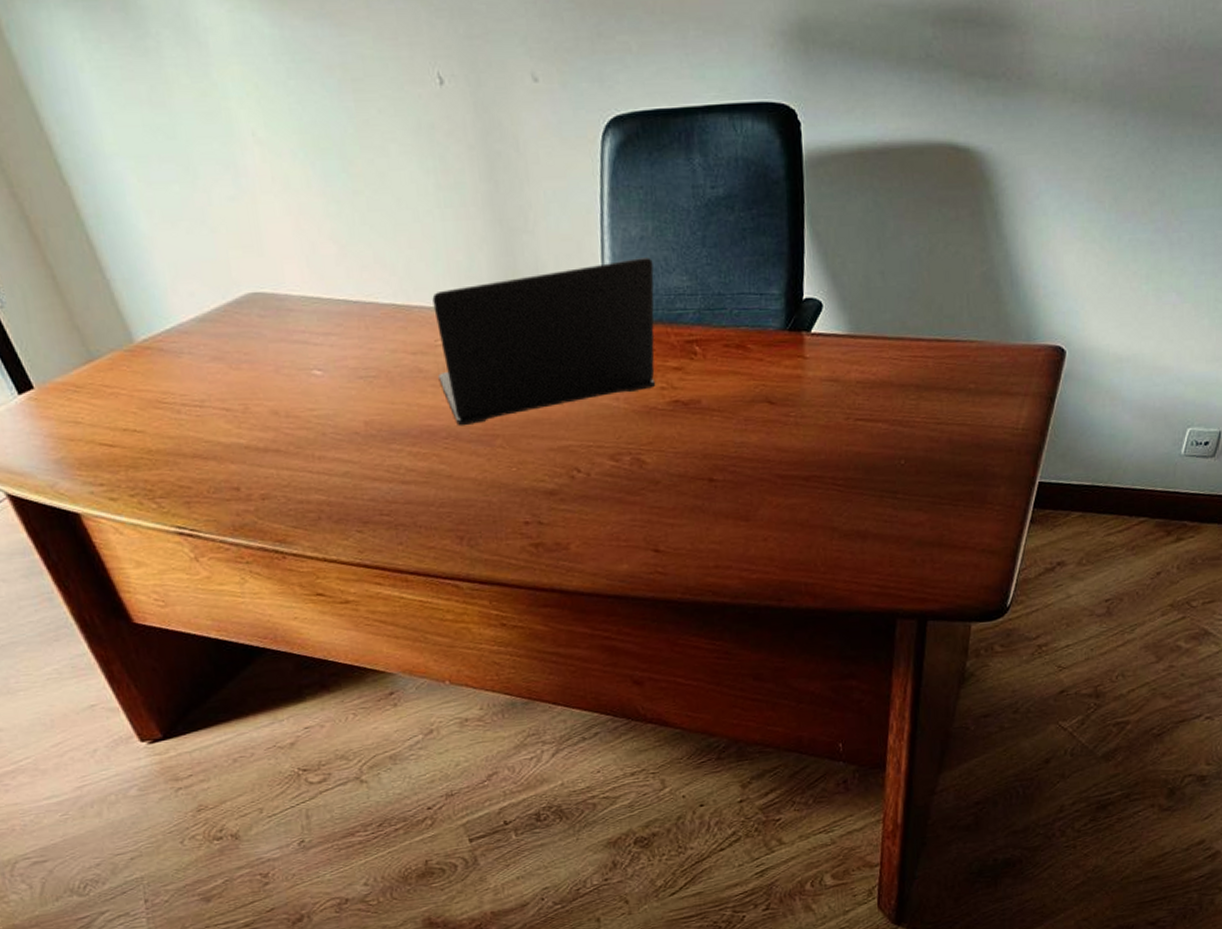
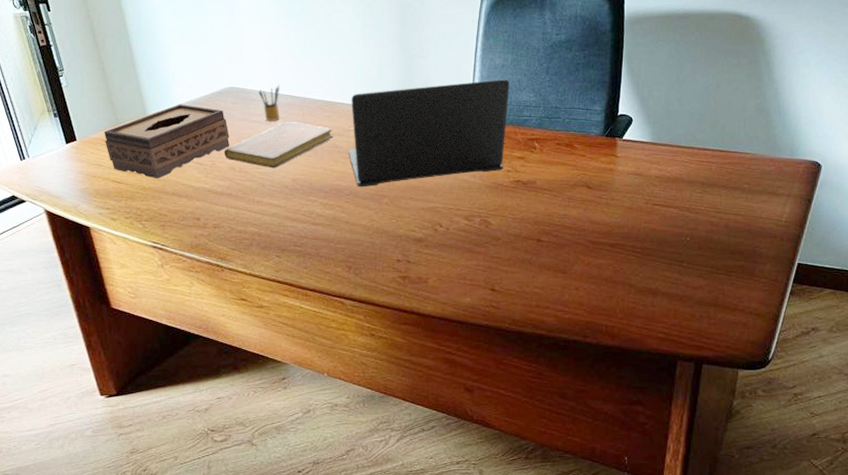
tissue box: none [73,323,267,436] -> present [104,104,230,179]
notebook: none [258,337,414,409] -> present [224,121,333,169]
pencil box: none [296,284,334,340] -> present [258,84,280,121]

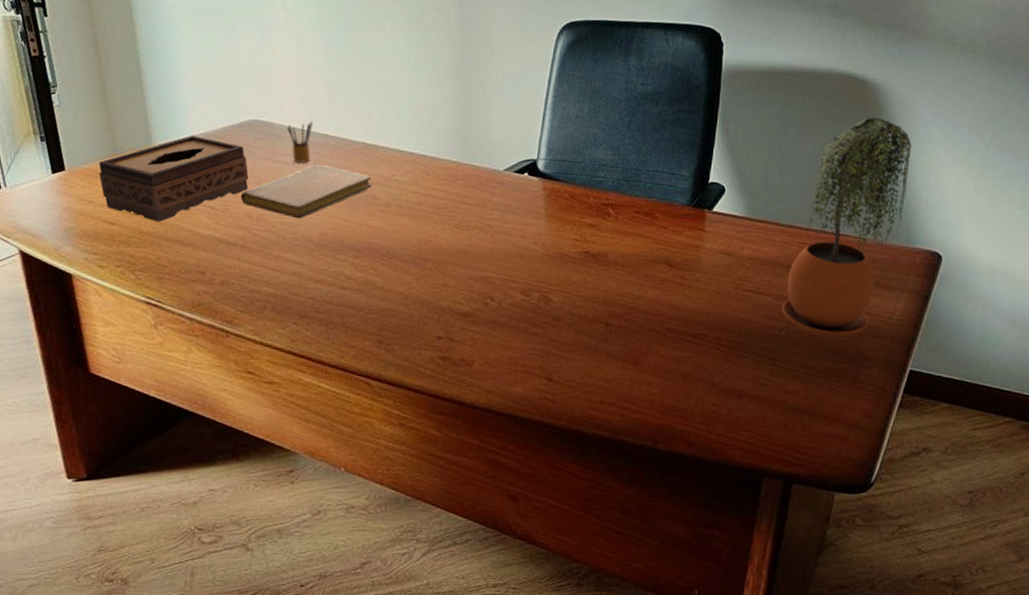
laptop: present [348,79,509,187] -> none [388,132,584,248]
potted plant: none [685,49,791,240] -> present [781,117,912,338]

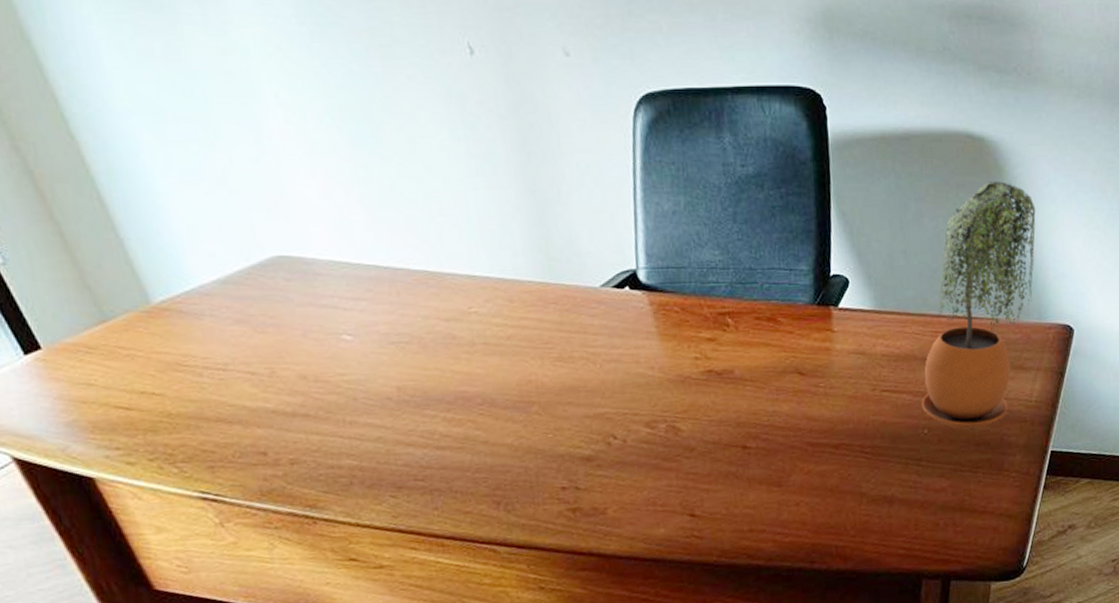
tissue box: present [99,135,249,222] -> none [85,284,294,400]
notebook: present [240,164,372,219] -> none [285,303,448,374]
pencil box: present [287,120,314,163] -> none [324,249,364,304]

